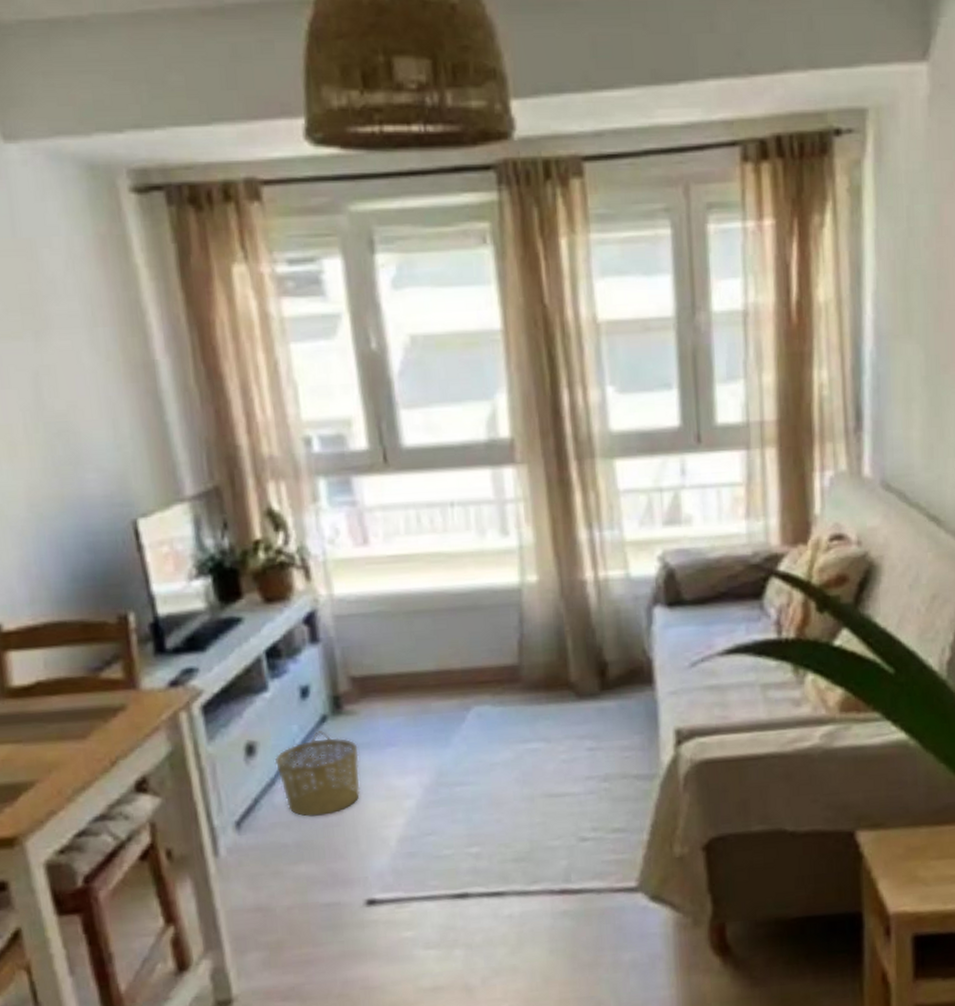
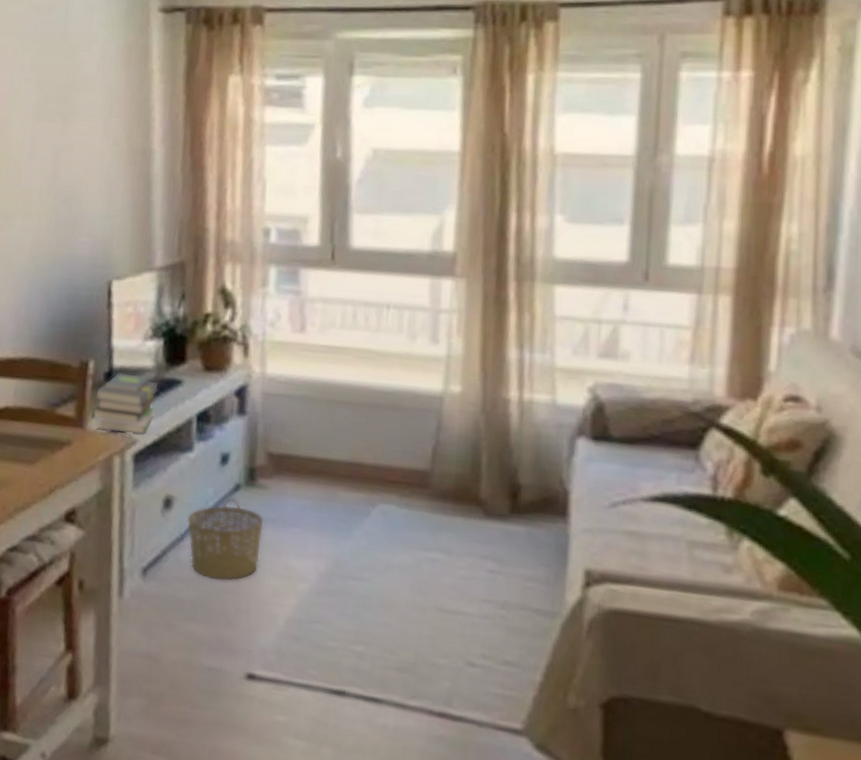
books: none [144,619,218,687] -> present [94,372,159,434]

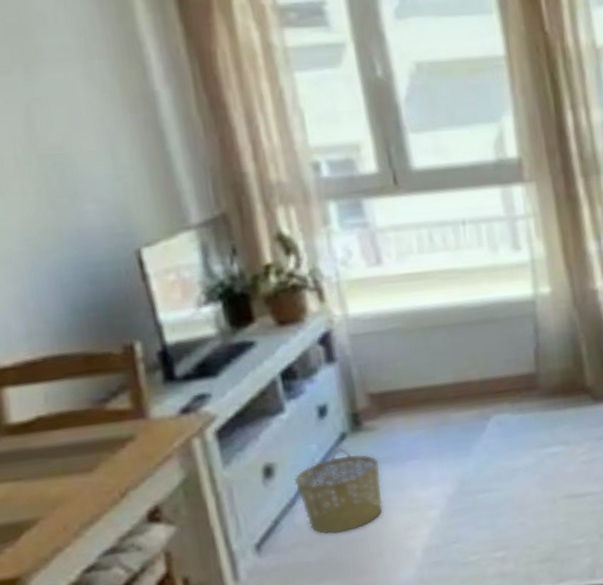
books: present [94,372,159,434] -> none [153,344,231,415]

